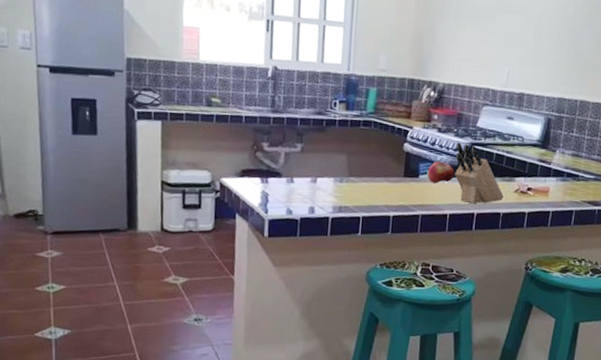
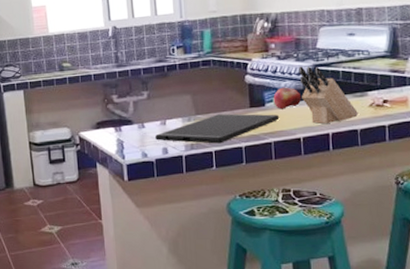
cutting board: none [303,179,431,210] -> present [155,113,280,144]

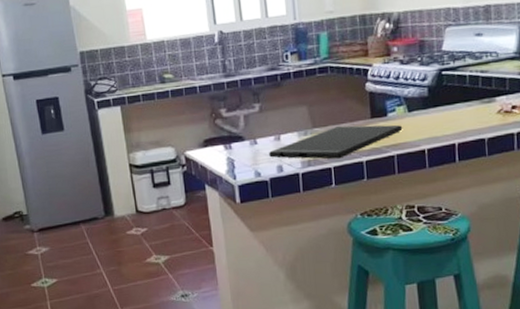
fruit: present [273,87,302,110] -> none [396,94,427,119]
knife block: present [298,66,358,124] -> none [423,71,486,134]

